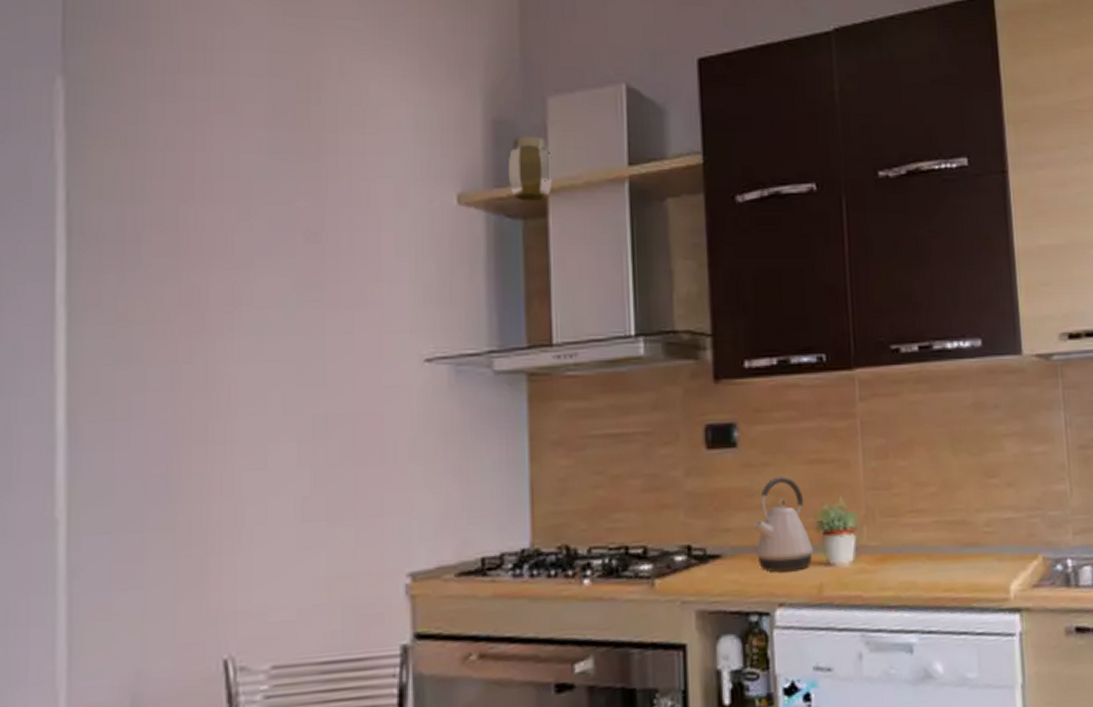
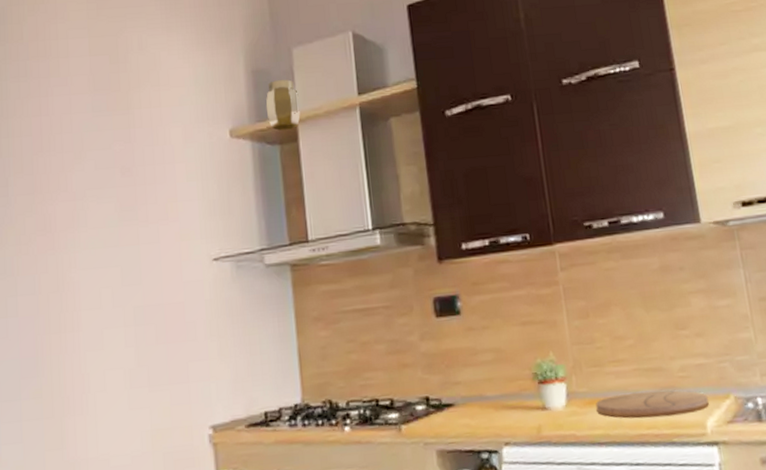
kettle: present [754,476,814,572] -> none [479,337,531,416]
cutting board: none [888,547,1014,579] -> present [595,390,709,419]

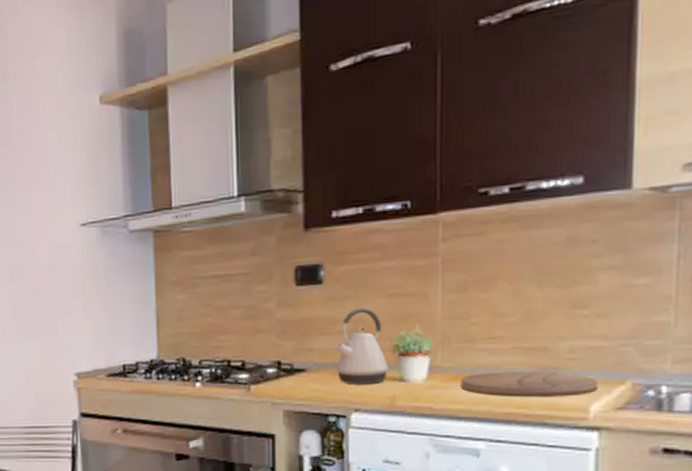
jar: present [265,80,301,131] -> none [136,39,171,95]
kettle: none [479,337,531,416] -> present [335,308,389,384]

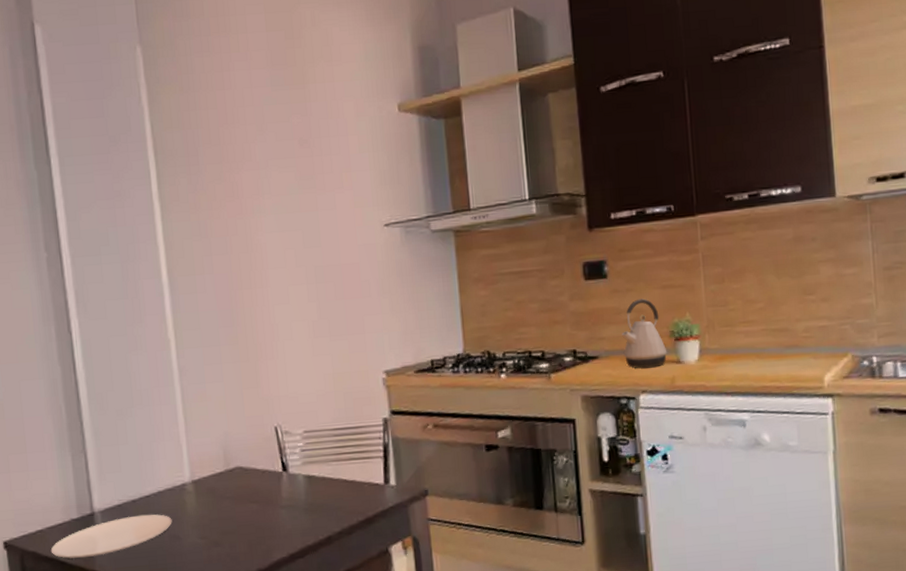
cutting board: present [460,371,598,398] -> none [725,348,828,373]

